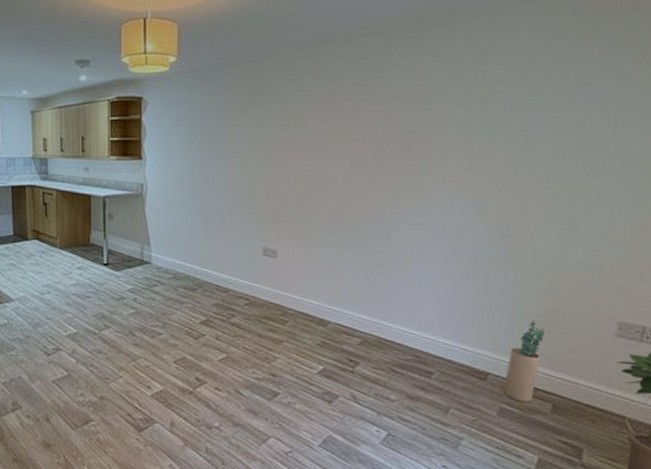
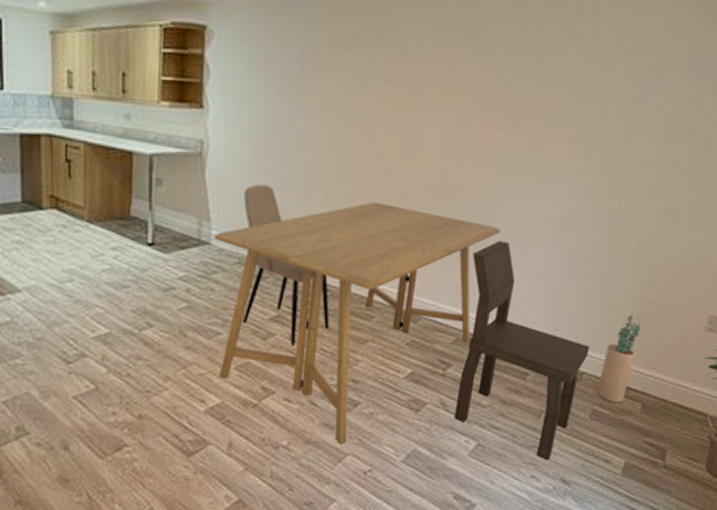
dining table: none [154,226,399,428] -> present [214,202,501,444]
dining chair: none [176,216,250,344] -> present [242,184,330,346]
dining chair: none [364,256,493,453] -> present [454,240,590,461]

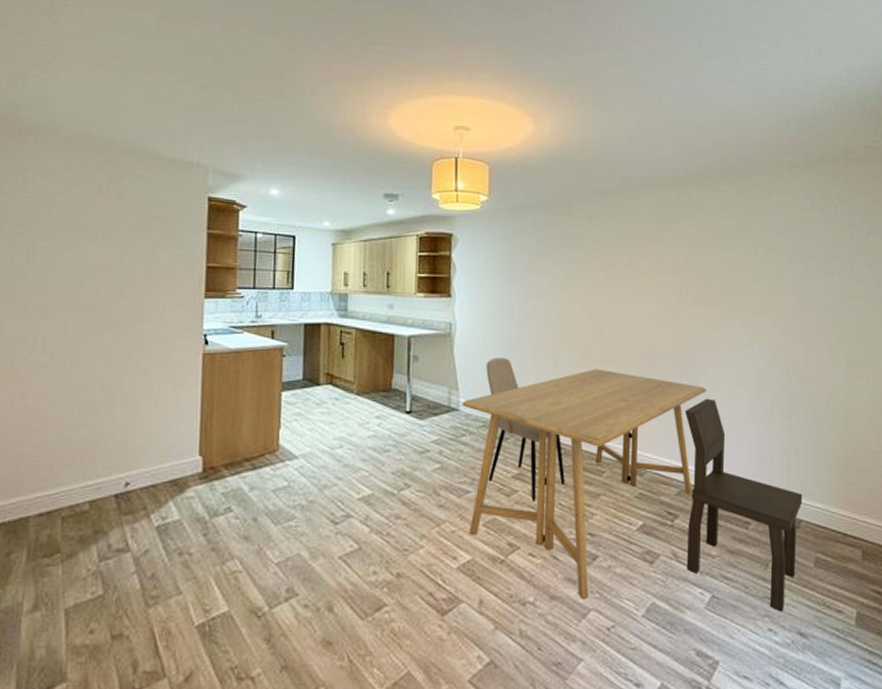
vase: present [597,313,641,404] -> none [816,461,846,551]

